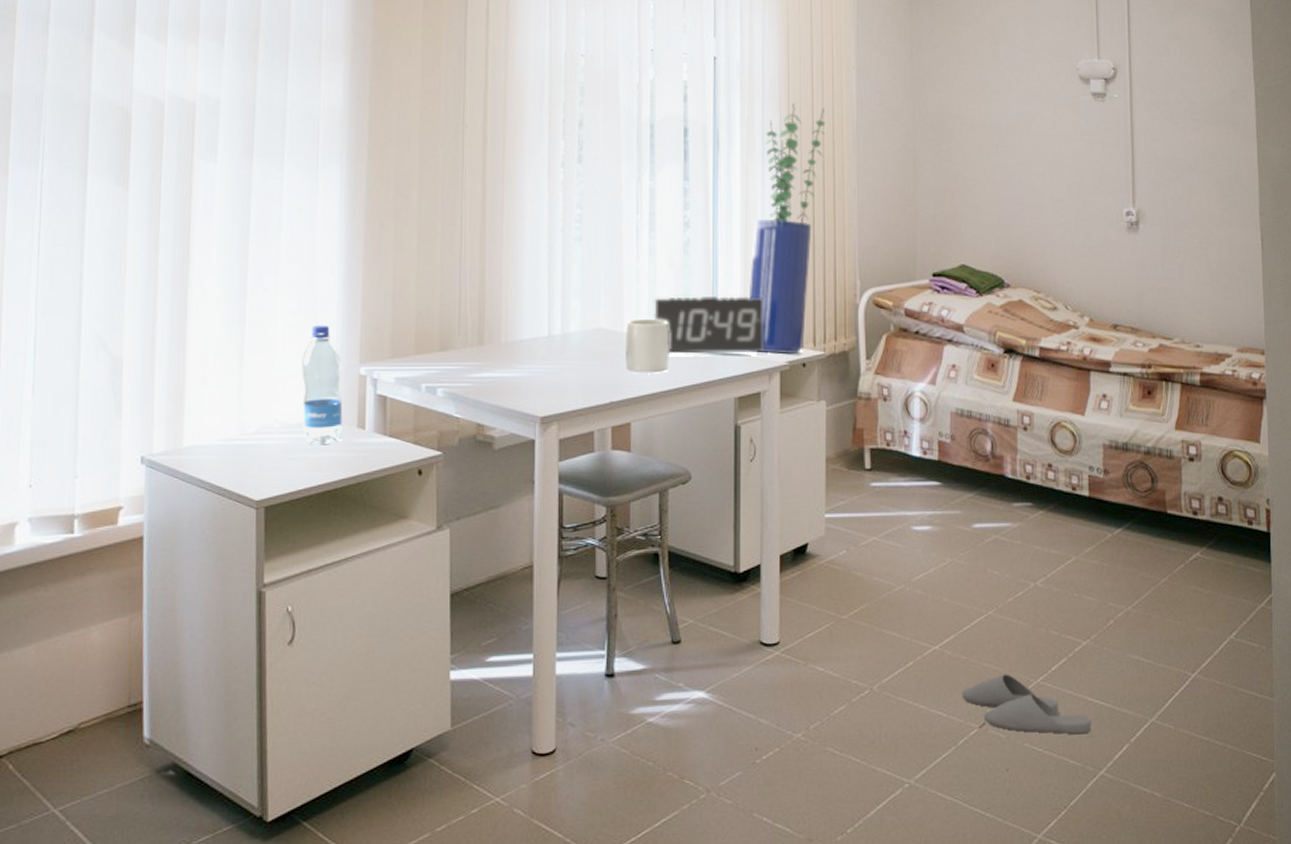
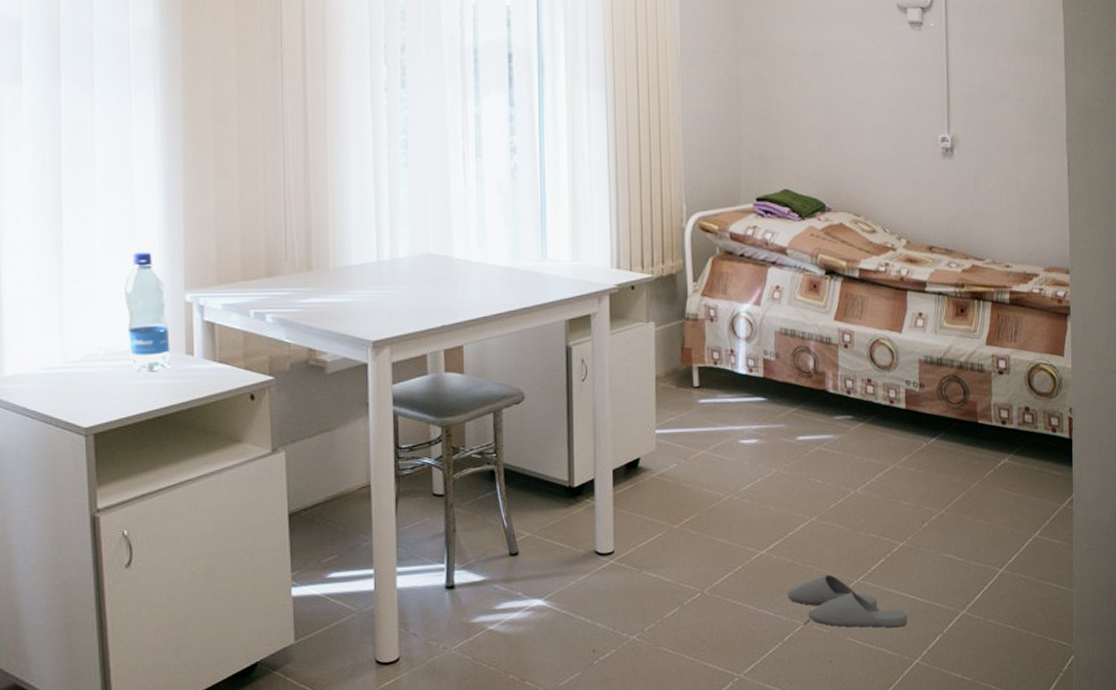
mug: present [624,318,669,374] -> none [454,243,500,298]
alarm clock: present [654,296,764,354] -> none [483,221,593,277]
vase: present [748,103,826,355] -> none [577,29,650,278]

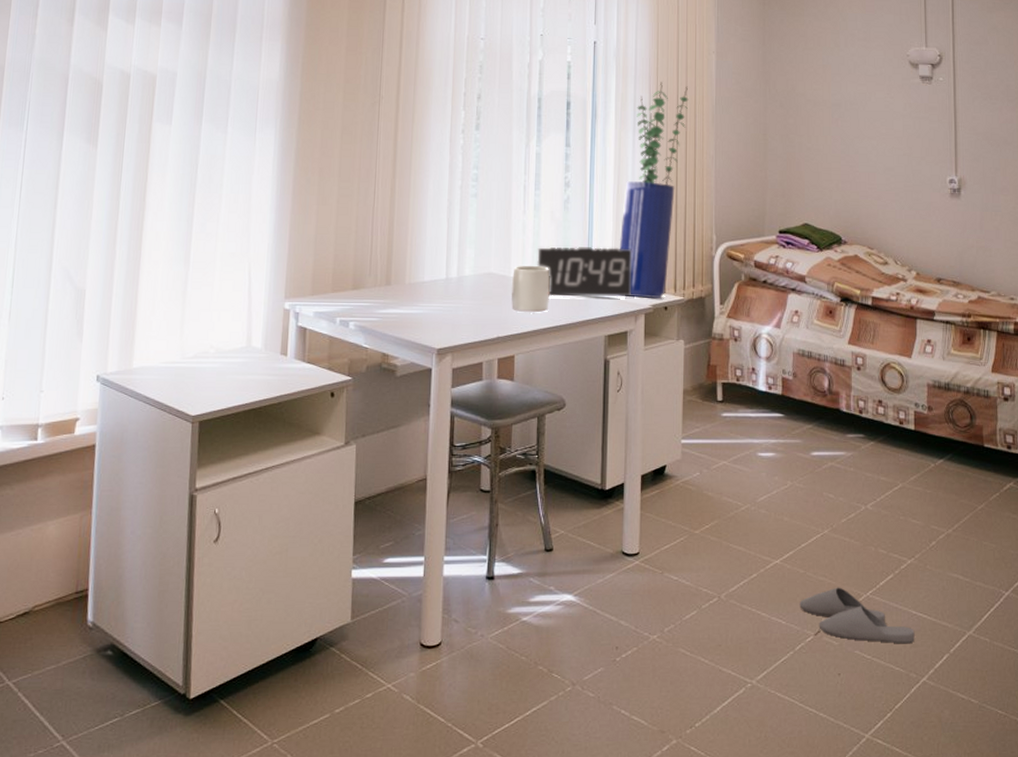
bottle: present [124,252,171,372] -> none [234,265,269,369]
mug: none [454,243,500,298] -> present [511,265,550,313]
alarm clock: none [483,221,593,277] -> present [537,247,632,298]
vase: none [577,29,650,278] -> present [619,82,689,299]

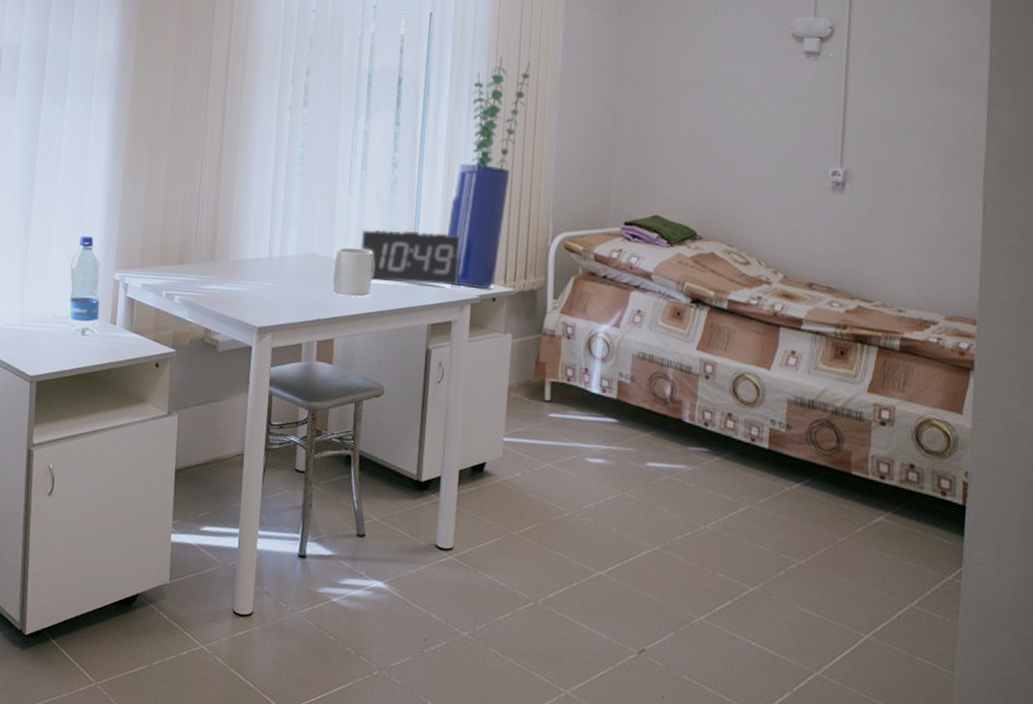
bottle: none [234,265,269,369] -> present [68,235,101,336]
slippers: present [799,587,915,644] -> none [623,607,753,676]

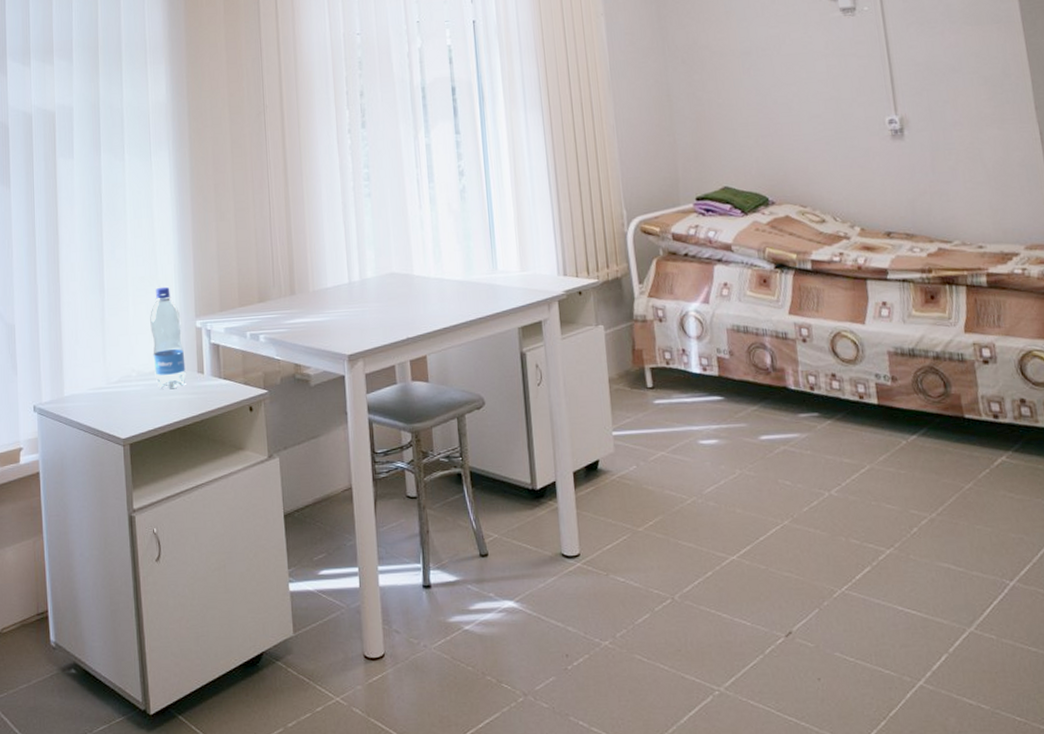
mug: present [333,247,374,297] -> none [415,260,457,311]
alarm clock: present [360,230,460,286] -> none [438,234,541,290]
vase: present [447,57,531,289] -> none [522,53,581,285]

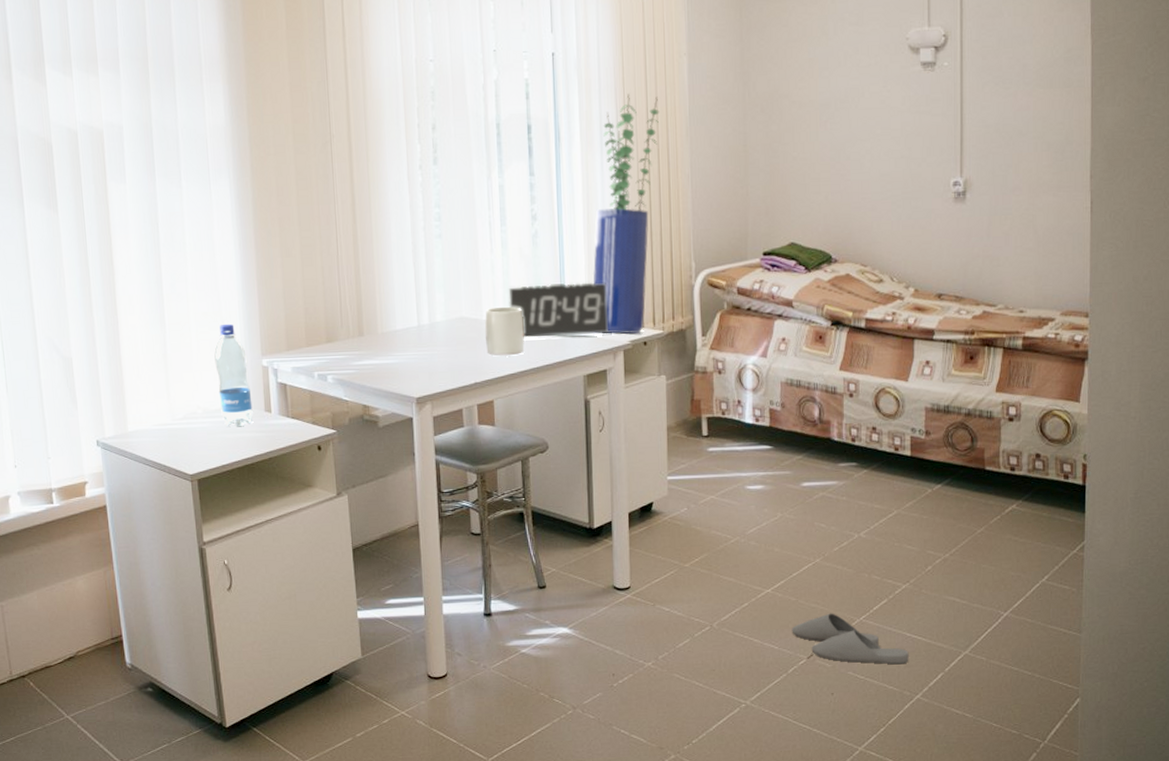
mug: none [415,260,457,311] -> present [484,306,525,357]
alarm clock: none [438,234,541,290] -> present [508,282,608,337]
vase: none [522,53,581,285] -> present [593,94,660,335]
slippers: none [764,583,905,644] -> present [792,613,909,665]

